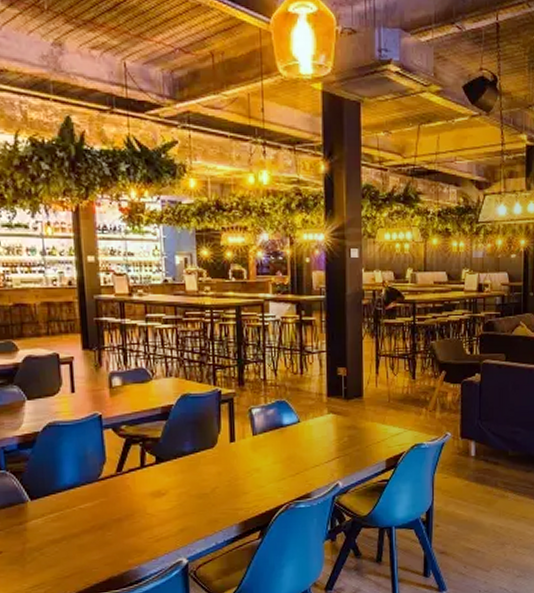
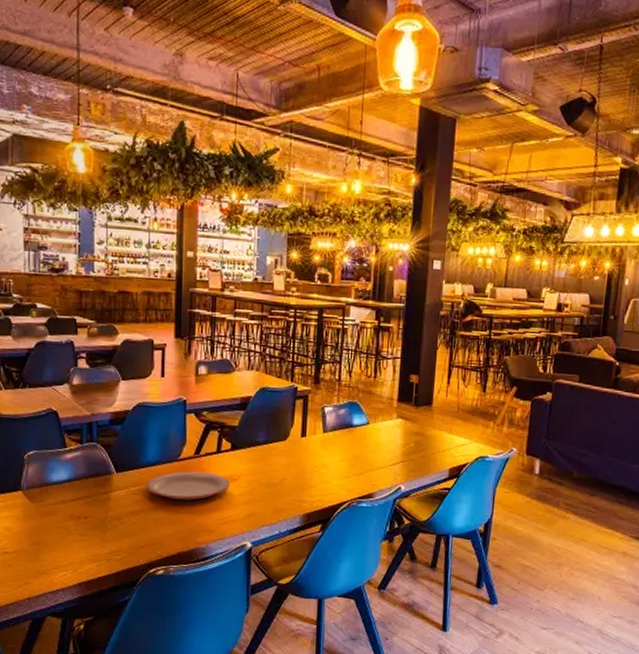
plate: none [66,489,158,522] -> present [146,471,230,500]

